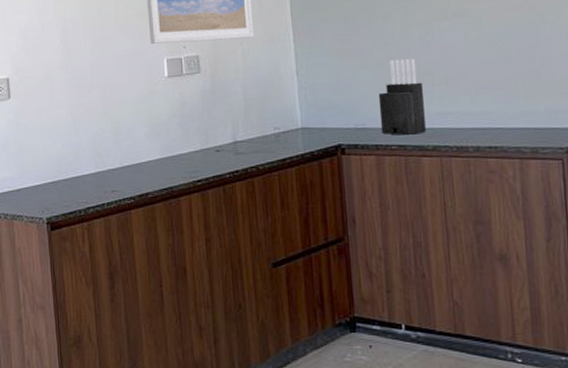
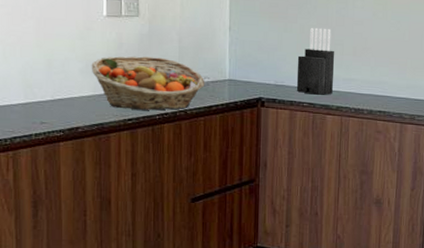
fruit basket: none [156,112,276,170] -> present [91,56,205,110]

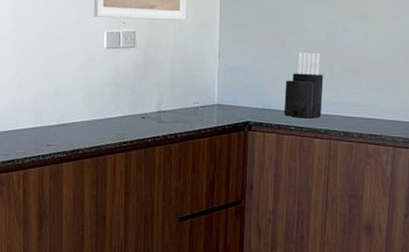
fruit basket: present [91,56,205,110] -> none [92,84,195,134]

